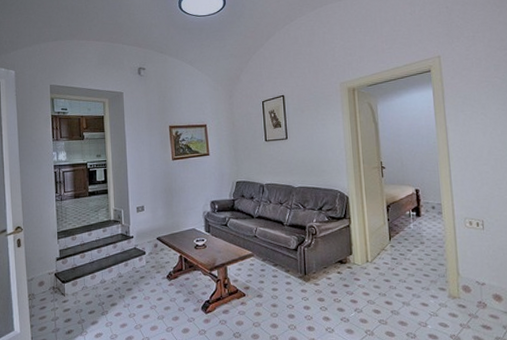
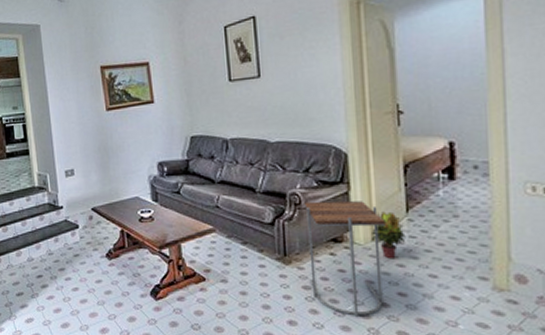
side table: none [319,231,376,323] -> present [304,200,386,318]
potted plant: none [366,239,390,276] -> present [372,211,406,260]

